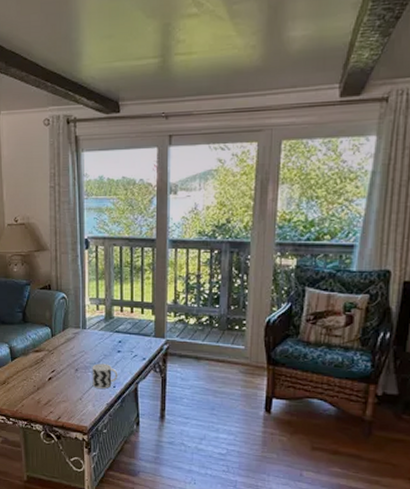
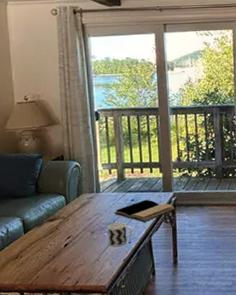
book: none [99,343,167,368] -> present [114,200,176,222]

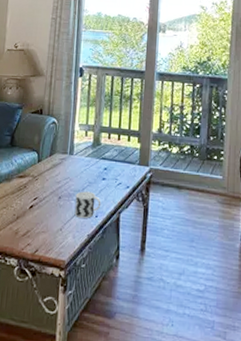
book: present [114,200,176,222] -> none [84,171,150,196]

